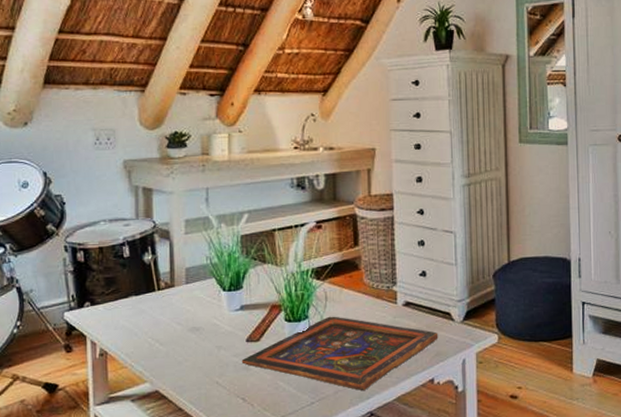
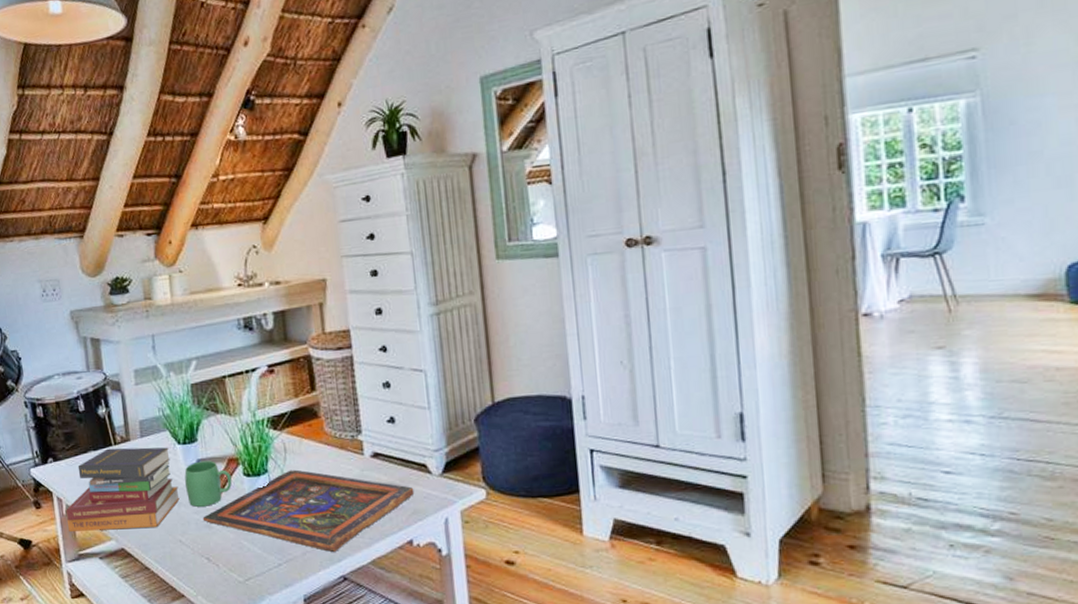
books: none [98,293,220,376] -> present [65,447,180,533]
mug: none [227,307,273,350] -> present [184,460,232,507]

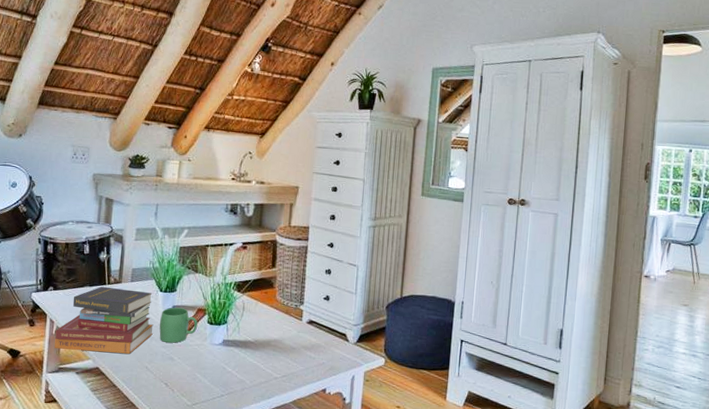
painted panel: present [202,469,415,553] -> none [168,324,334,392]

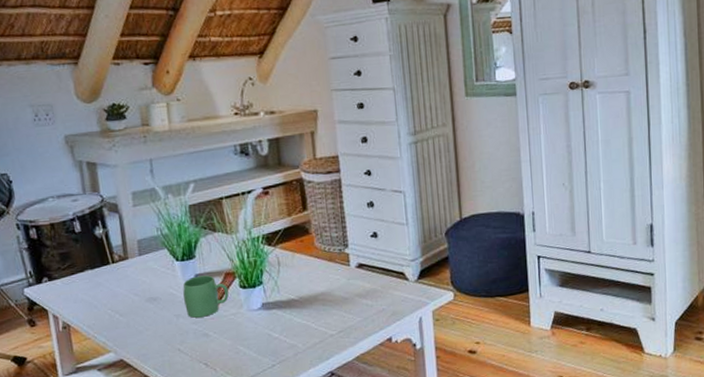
books: present [54,286,154,354] -> none [61,264,178,348]

